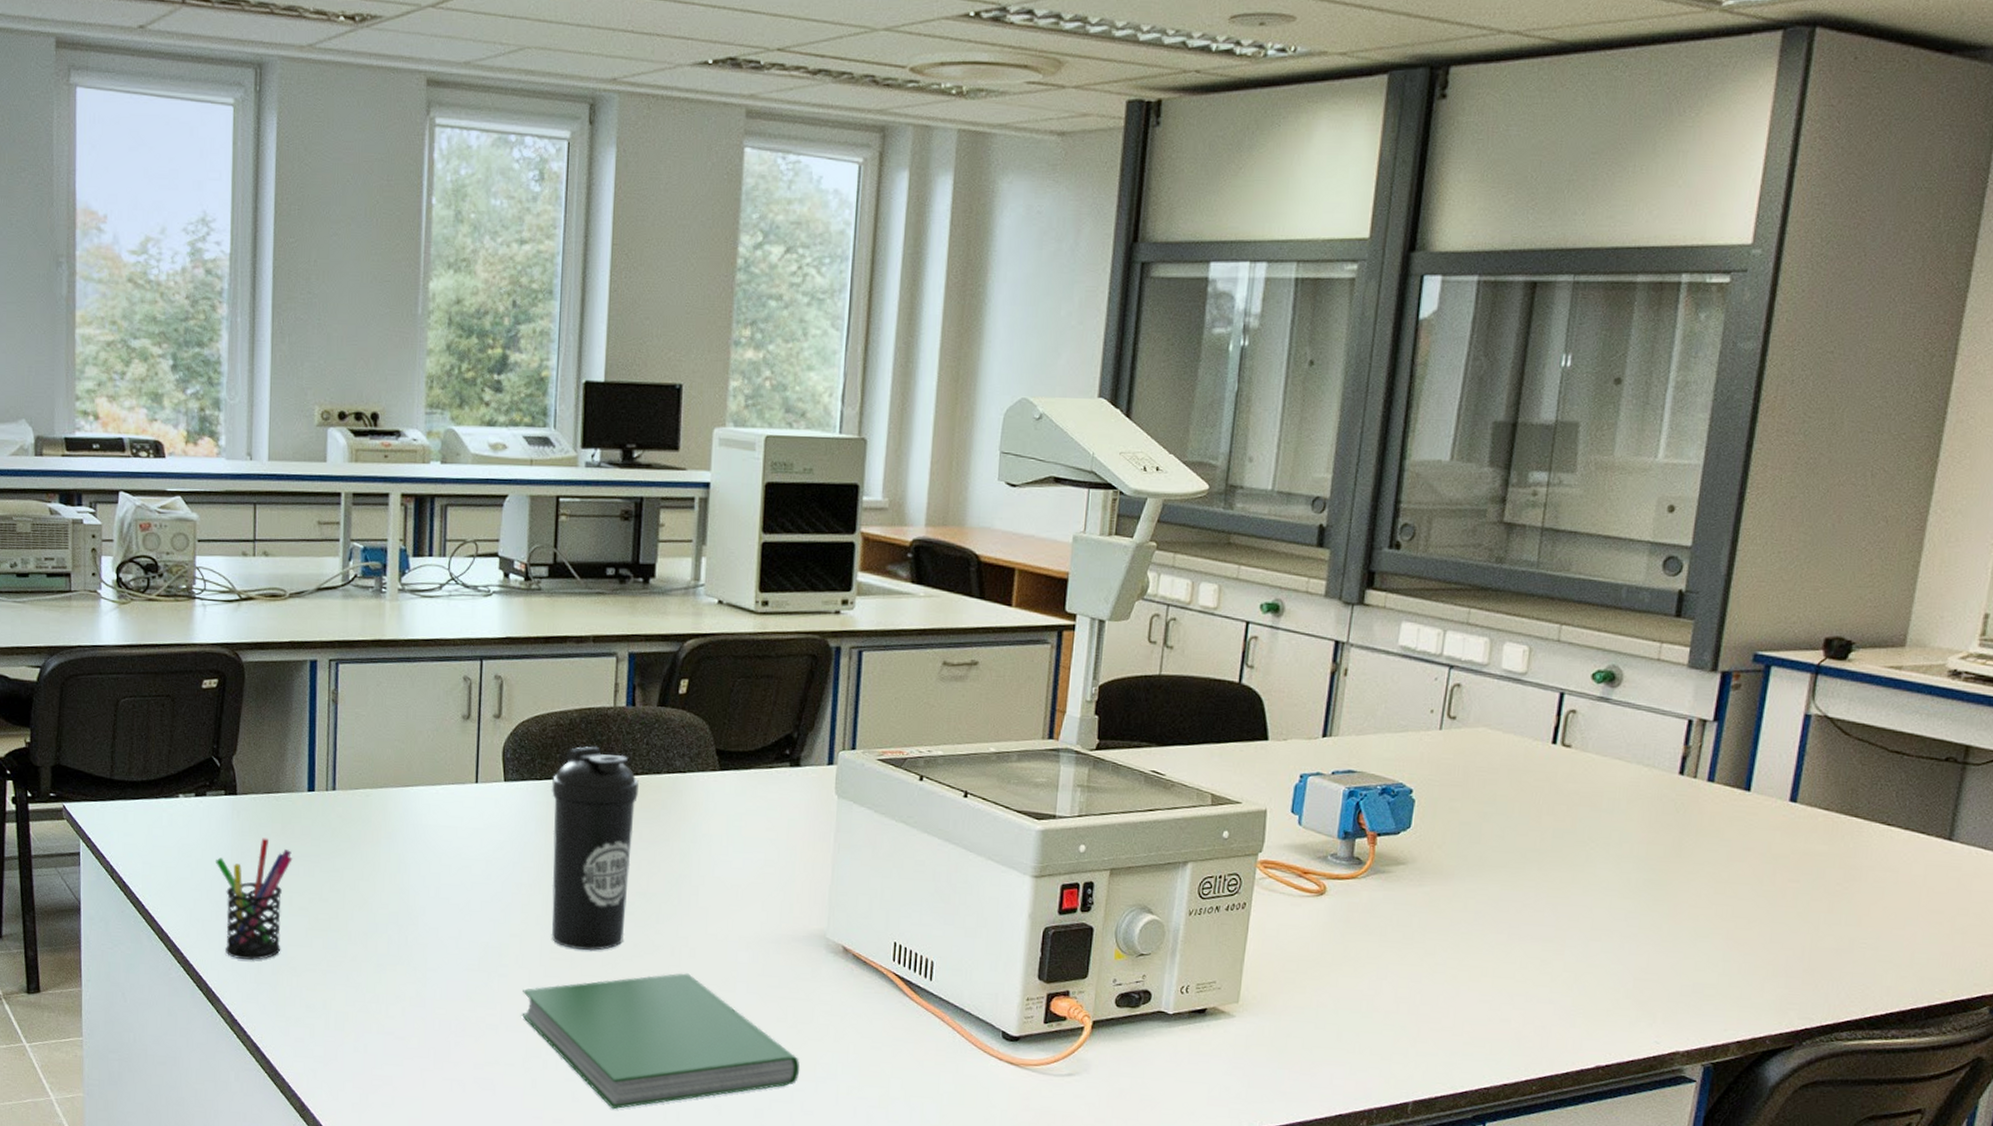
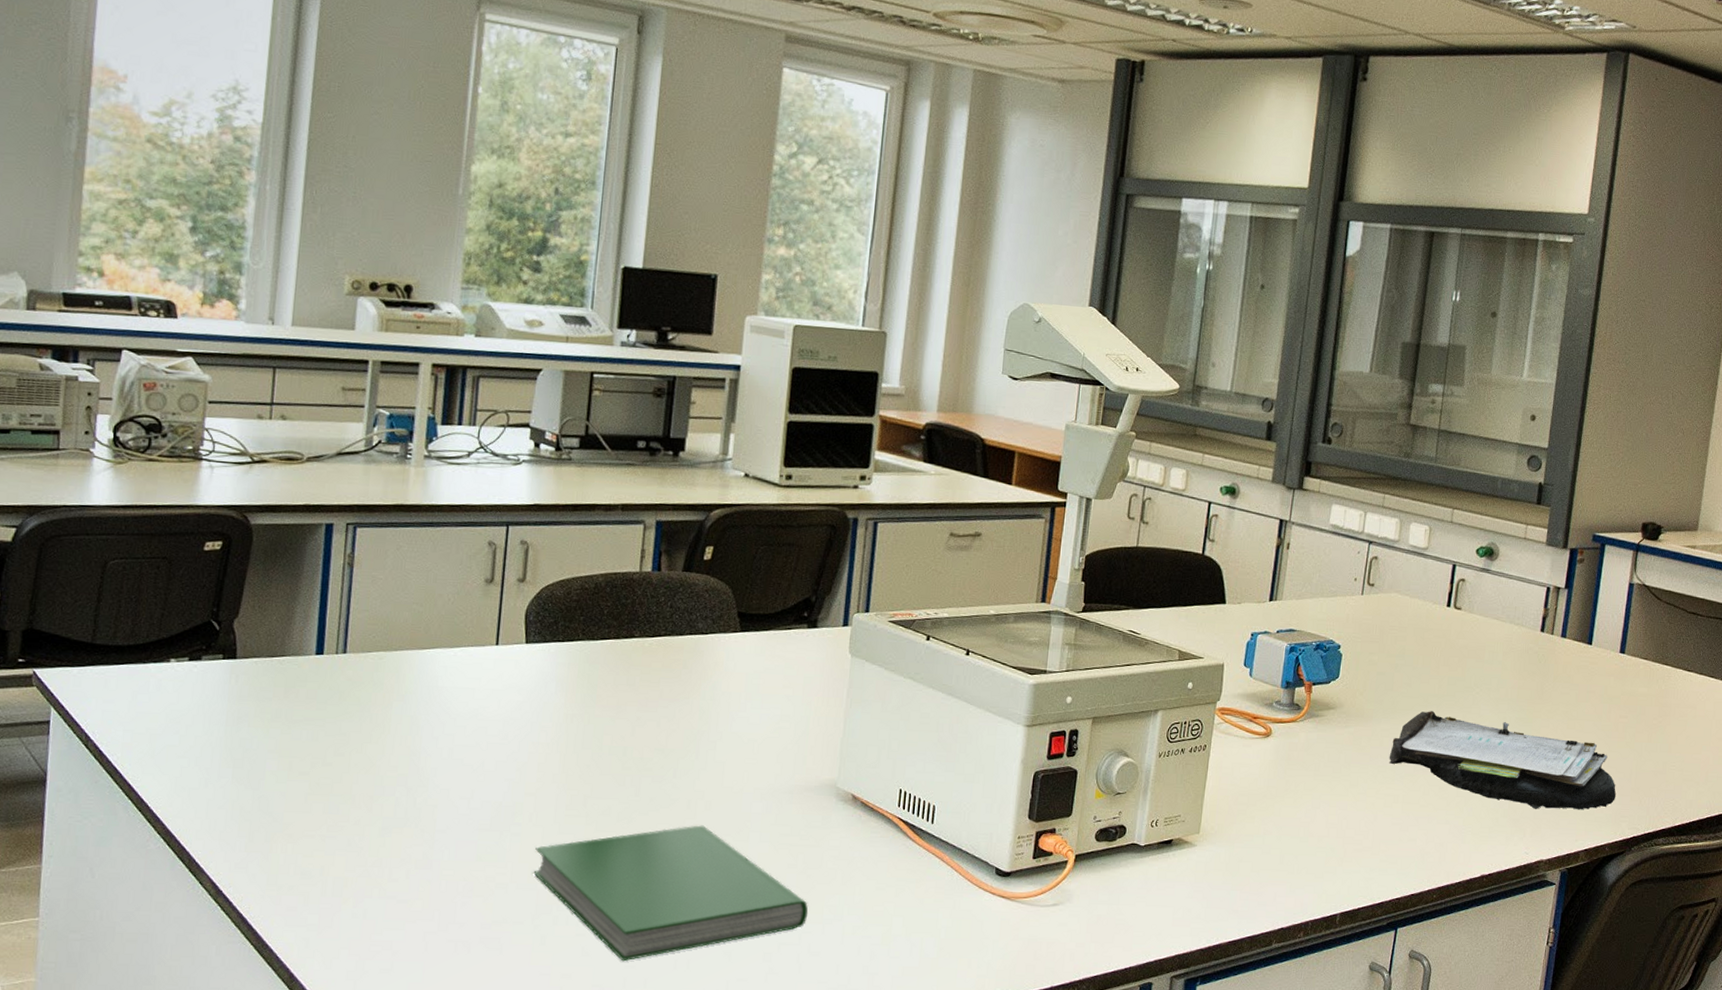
pen holder: present [216,838,293,960] -> none [208,702,295,828]
water bottle: present [551,746,639,950] -> none [567,609,661,806]
clipboard: none [1475,869,1782,993] -> present [1389,711,1616,810]

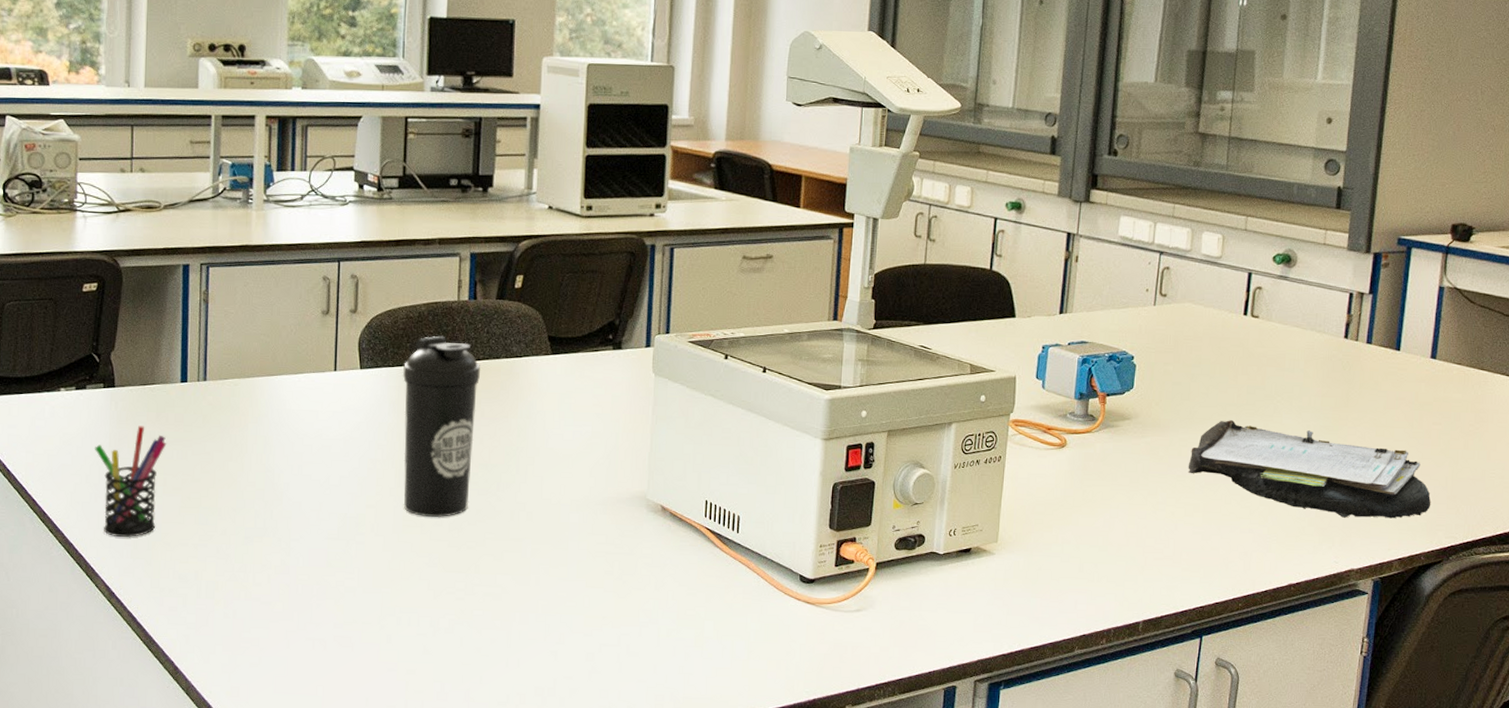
pen holder: none [208,702,295,828] -> present [95,426,167,537]
hardcover book: present [533,825,809,962] -> none [377,534,626,660]
water bottle: none [567,609,661,806] -> present [402,335,480,517]

